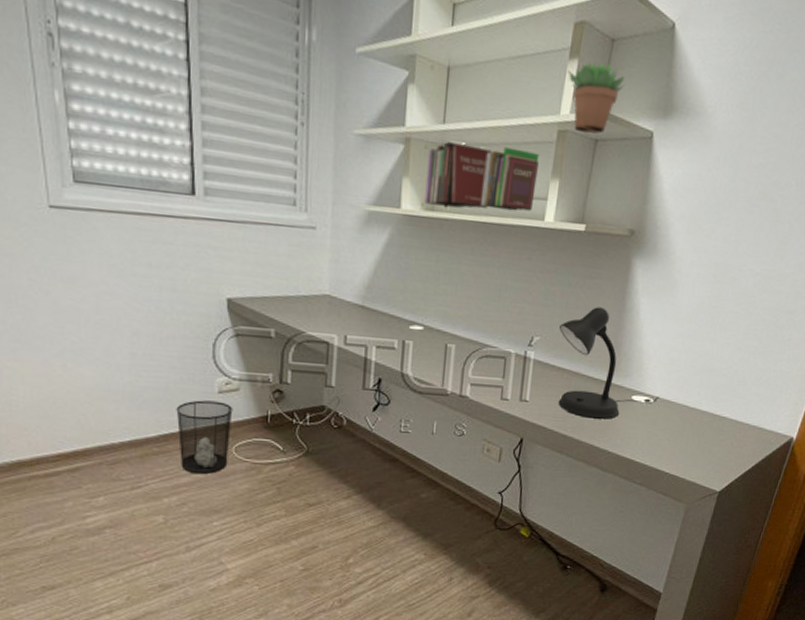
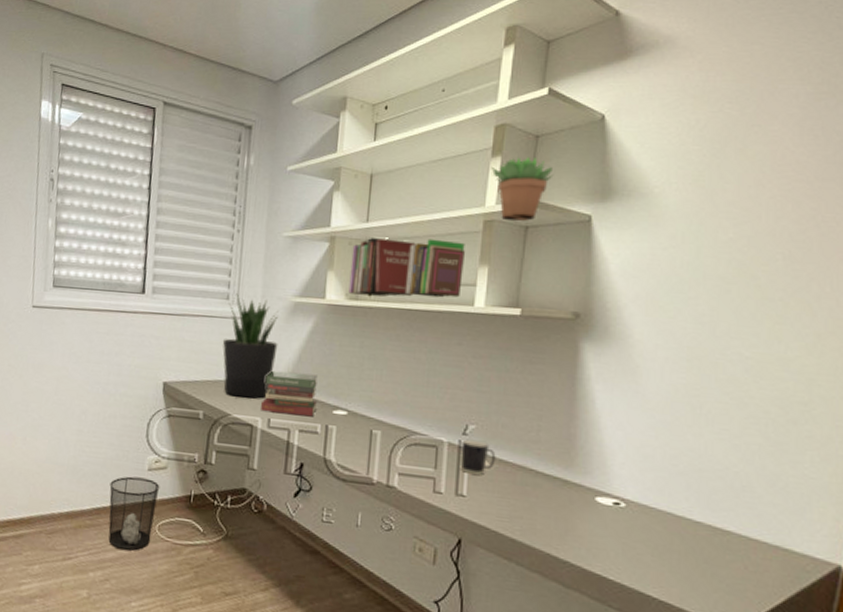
planter: none [291,199,352,315] -> present [222,293,279,399]
books: none [337,285,394,333] -> present [261,370,318,417]
mug: none [525,350,556,382] -> present [460,439,496,475]
desk lamp: present [558,307,660,419] -> none [498,394,633,524]

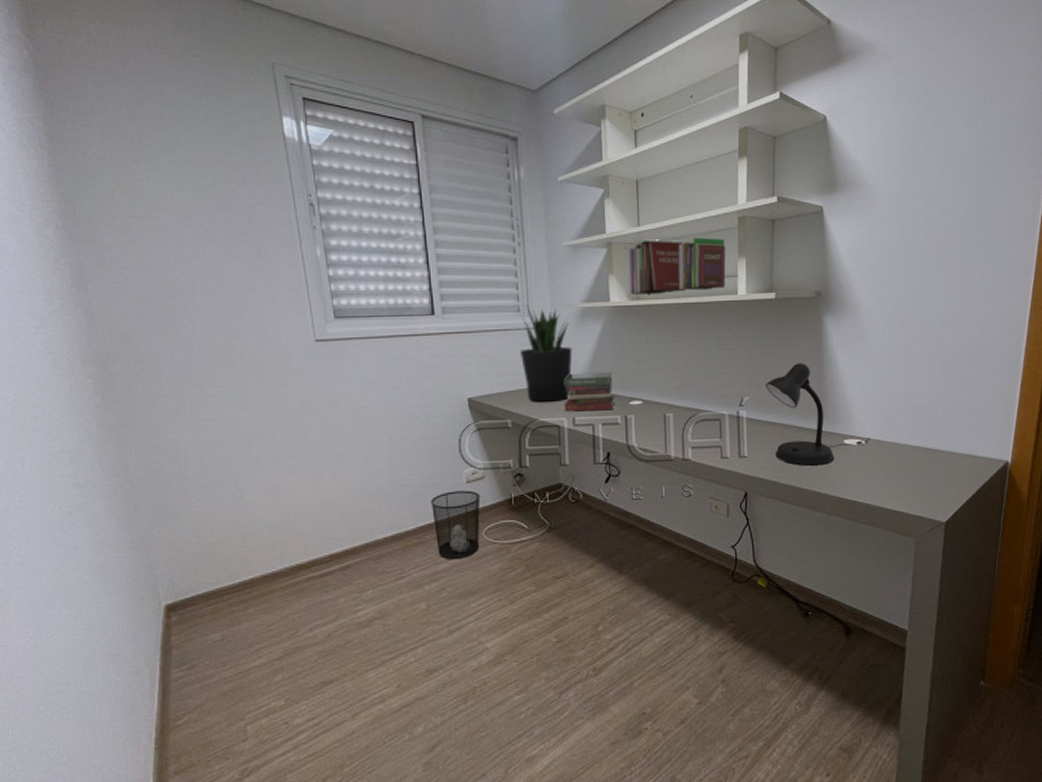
mug: present [460,439,496,475] -> none [739,409,767,438]
succulent plant: present [491,156,554,222] -> none [739,156,791,216]
desk lamp: none [498,394,633,524] -> present [766,363,870,466]

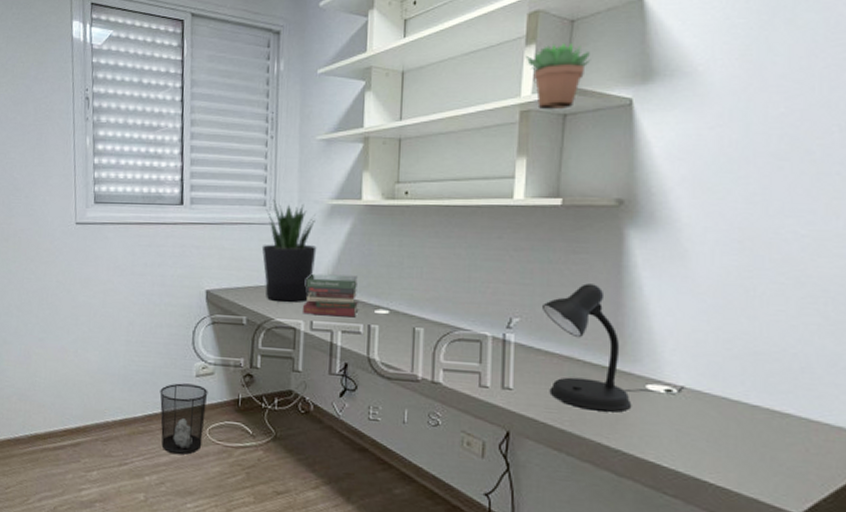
books: present [628,239,687,294] -> none [385,135,451,194]
books: present [678,237,726,291] -> none [443,133,502,192]
succulent plant: none [739,156,791,216] -> present [525,42,591,110]

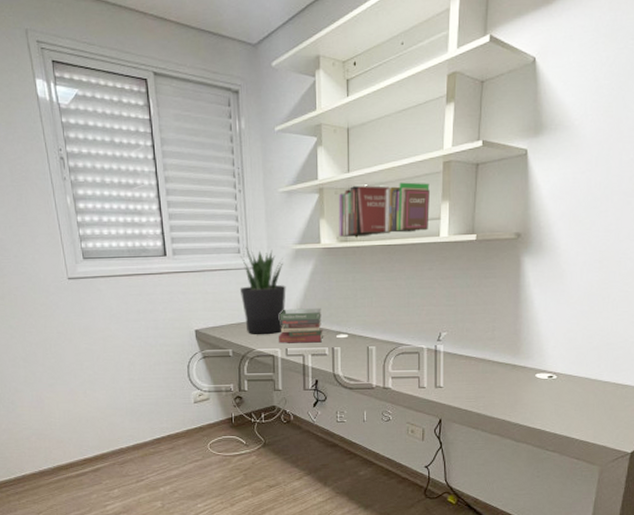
waste bin: present [159,383,208,455] -> none [164,409,206,468]
books: none [385,135,451,194] -> present [338,185,392,237]
books: none [443,133,502,192] -> present [385,182,430,233]
succulent plant: present [525,42,591,110] -> none [446,100,497,161]
desk lamp: present [543,283,685,412] -> none [463,301,562,397]

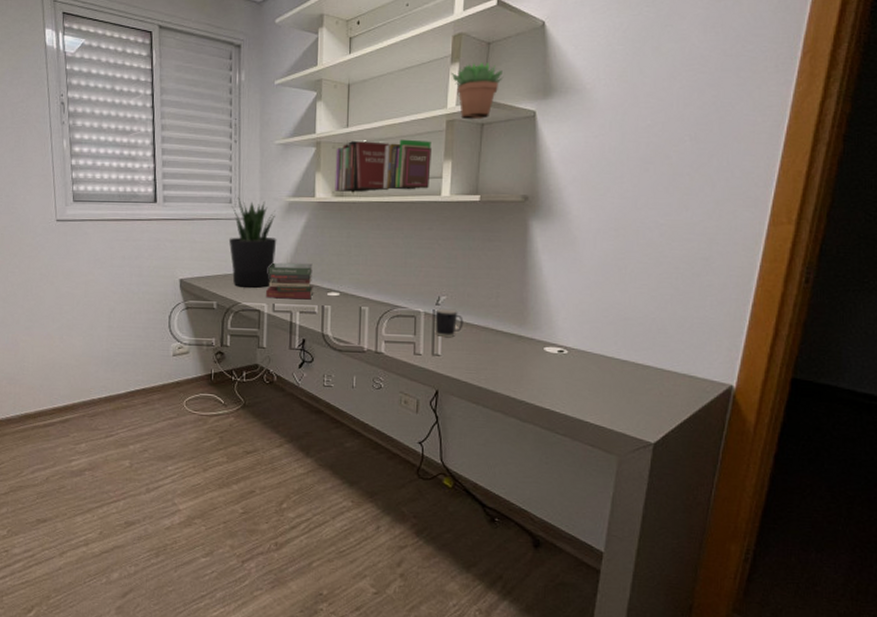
mug: none [437,344,463,370] -> present [435,308,464,337]
succulent plant: none [446,100,497,161] -> present [451,61,504,120]

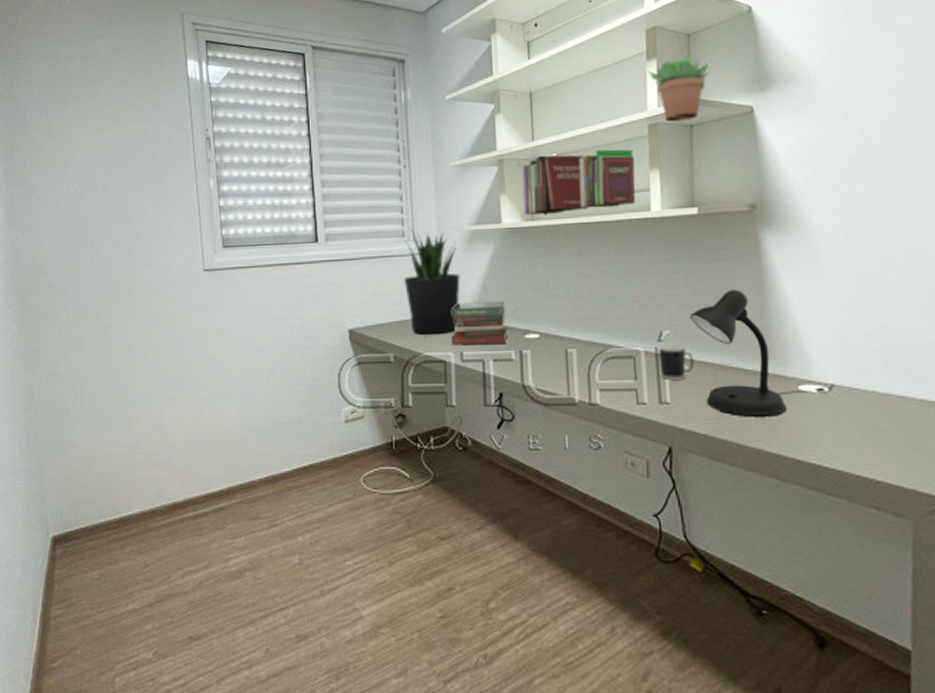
desk lamp: none [464,266,573,371] -> present [690,289,835,417]

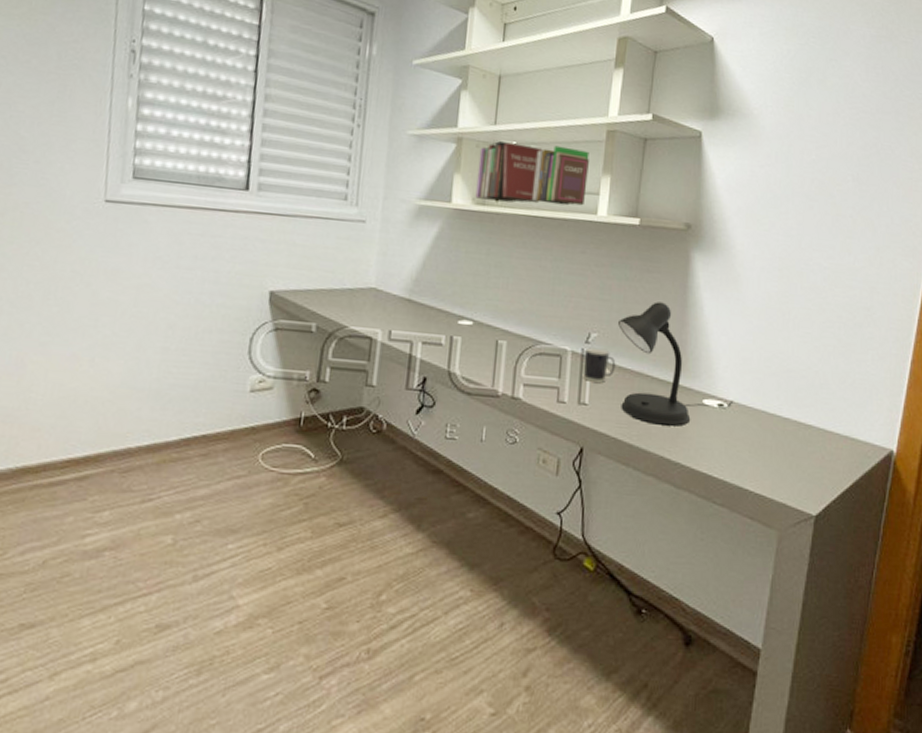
planter: present [403,229,461,334] -> none [339,194,402,309]
books: present [452,301,508,346] -> none [381,278,443,328]
succulent plant: present [648,55,710,122] -> none [614,70,670,134]

